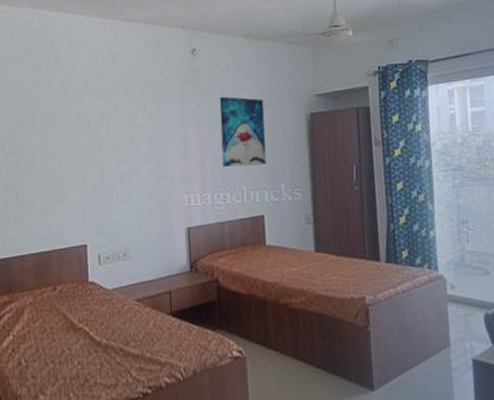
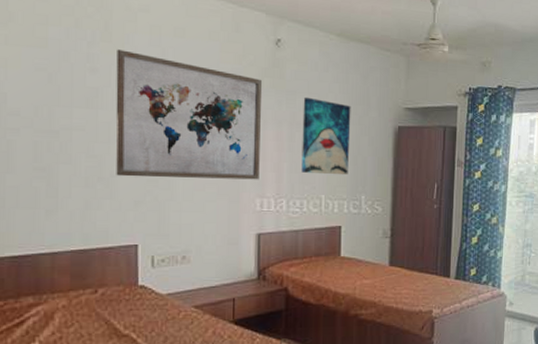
wall art: none [64,77,186,185] -> present [115,49,263,180]

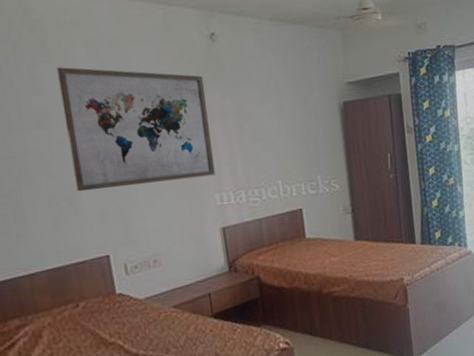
wall art: present [301,97,351,176] -> none [245,86,301,162]

